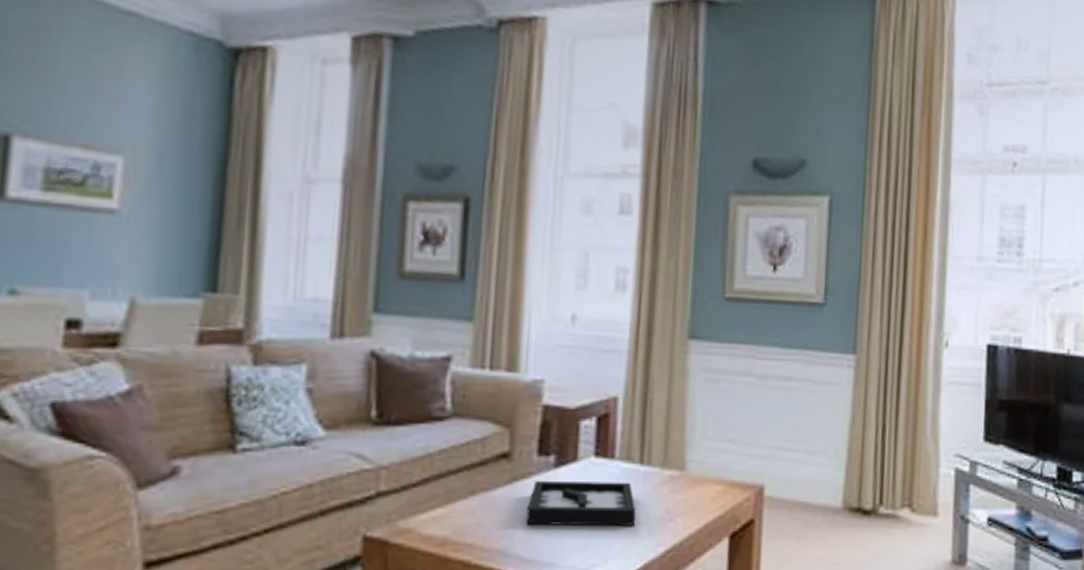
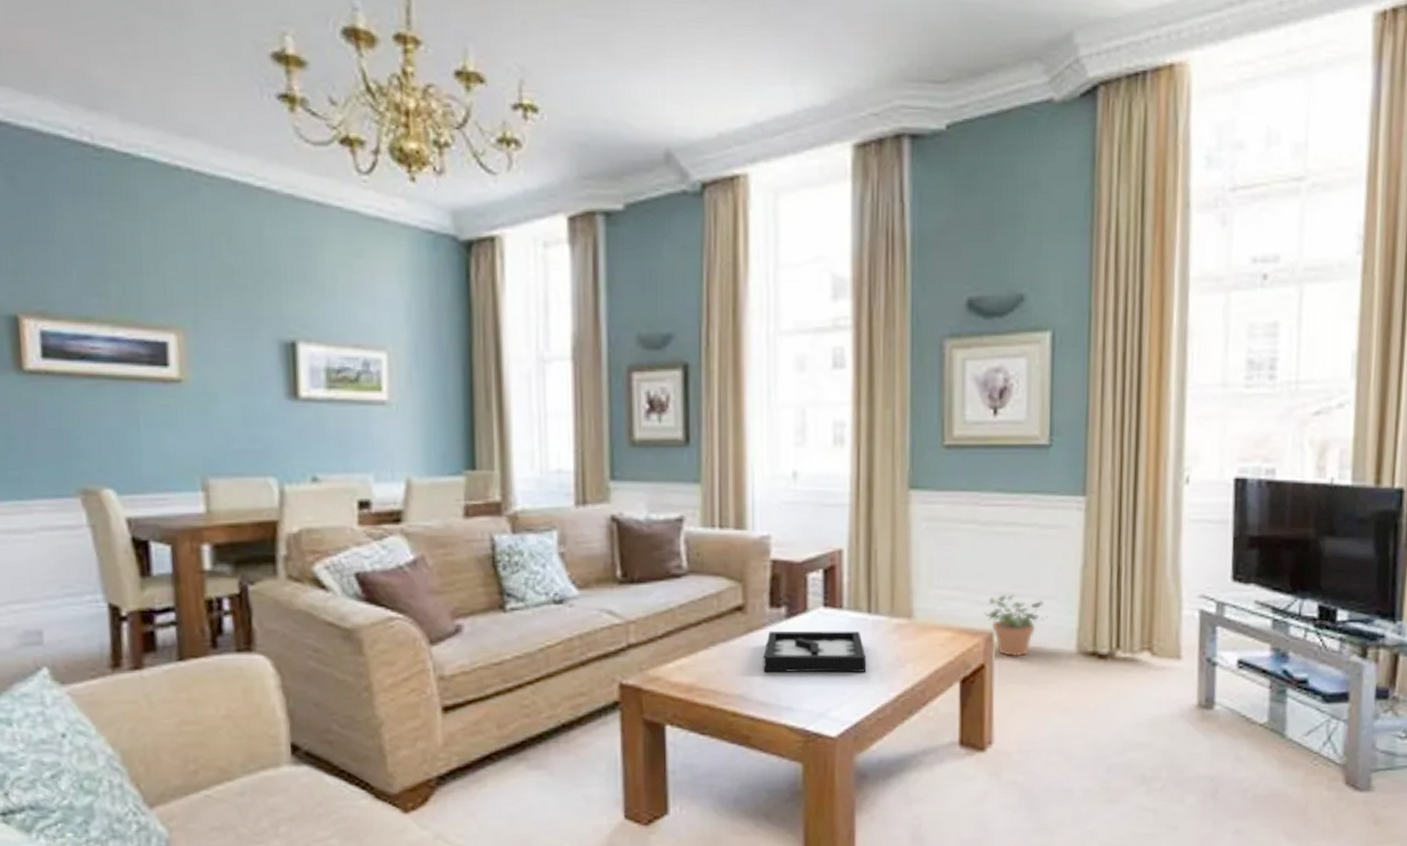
potted plant: none [755,449,817,512] -> present [983,595,1048,657]

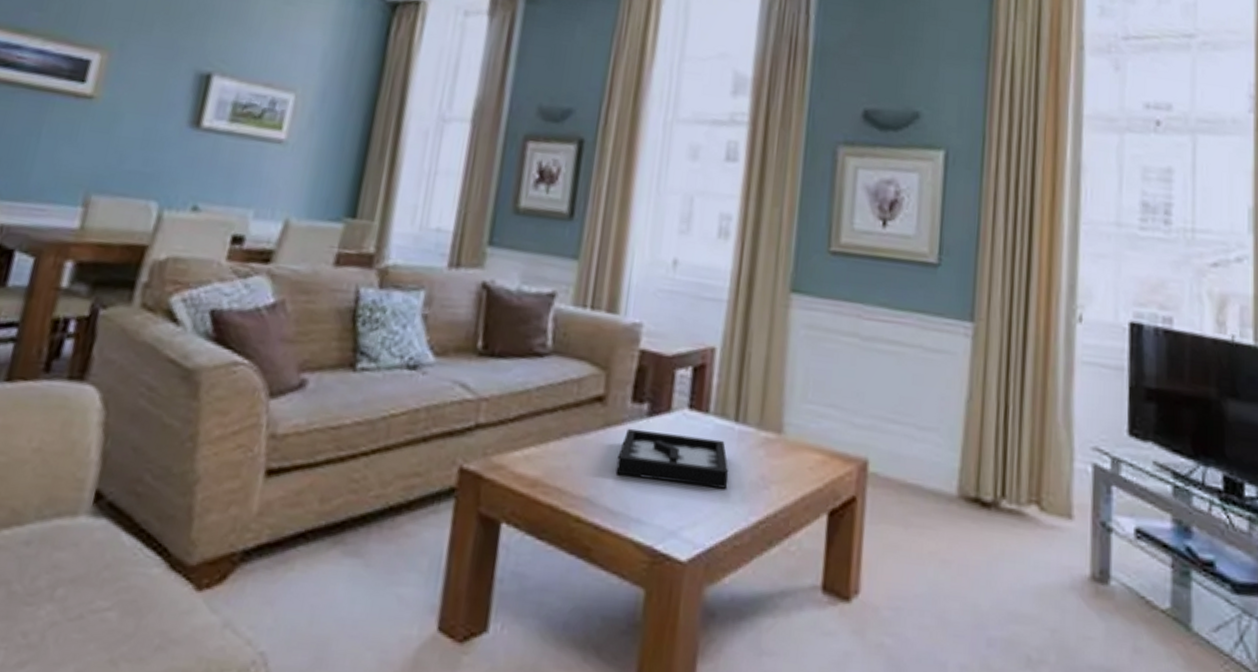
potted plant: present [983,595,1048,657] -> none [858,419,929,494]

